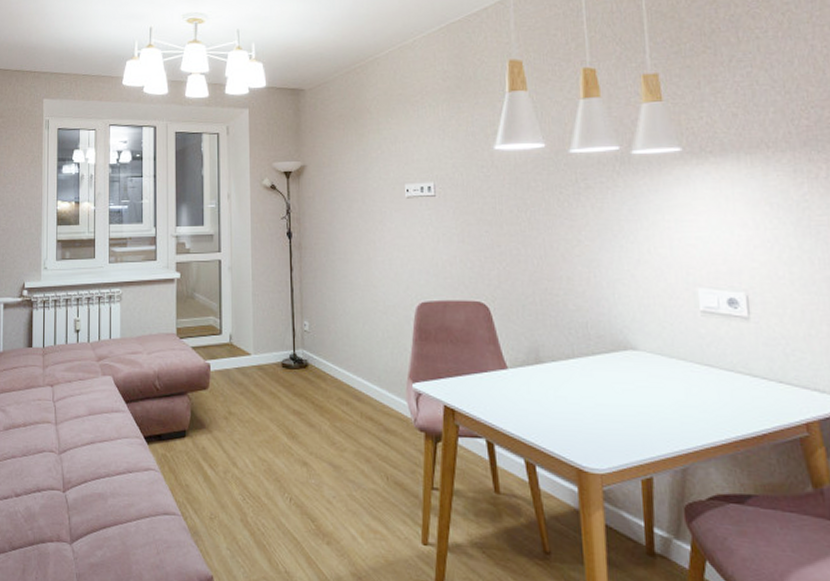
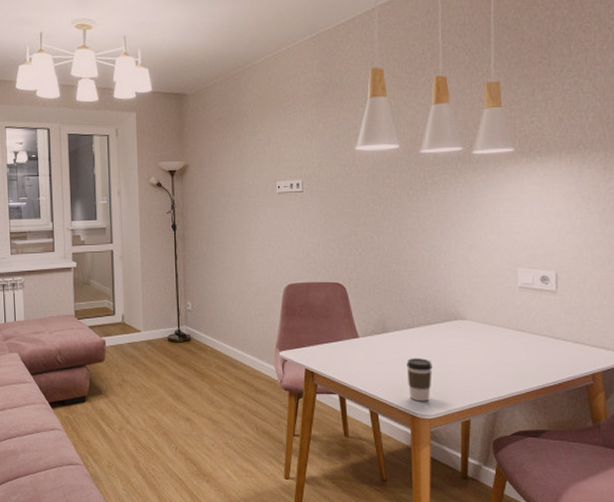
coffee cup: none [567,396,601,452] -> present [406,358,432,402]

